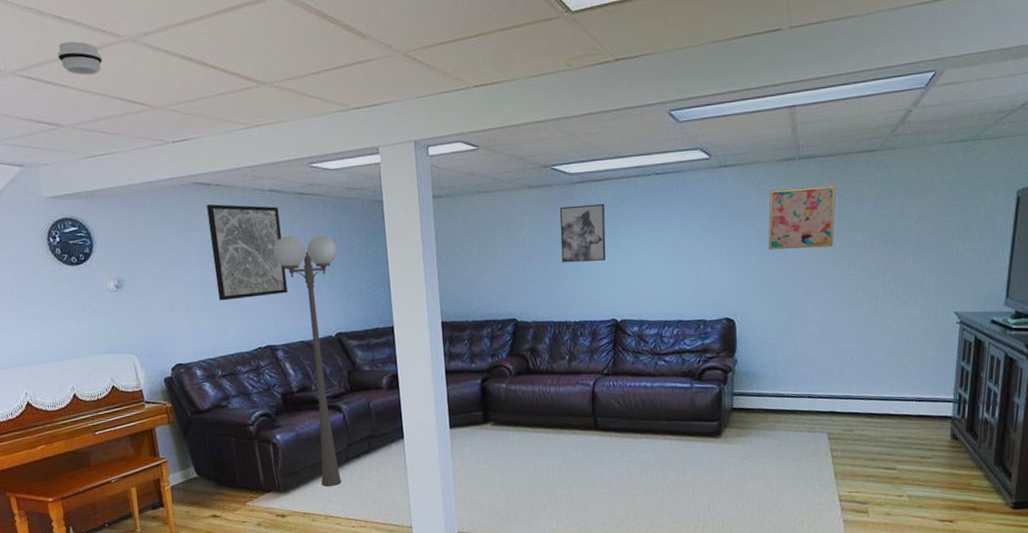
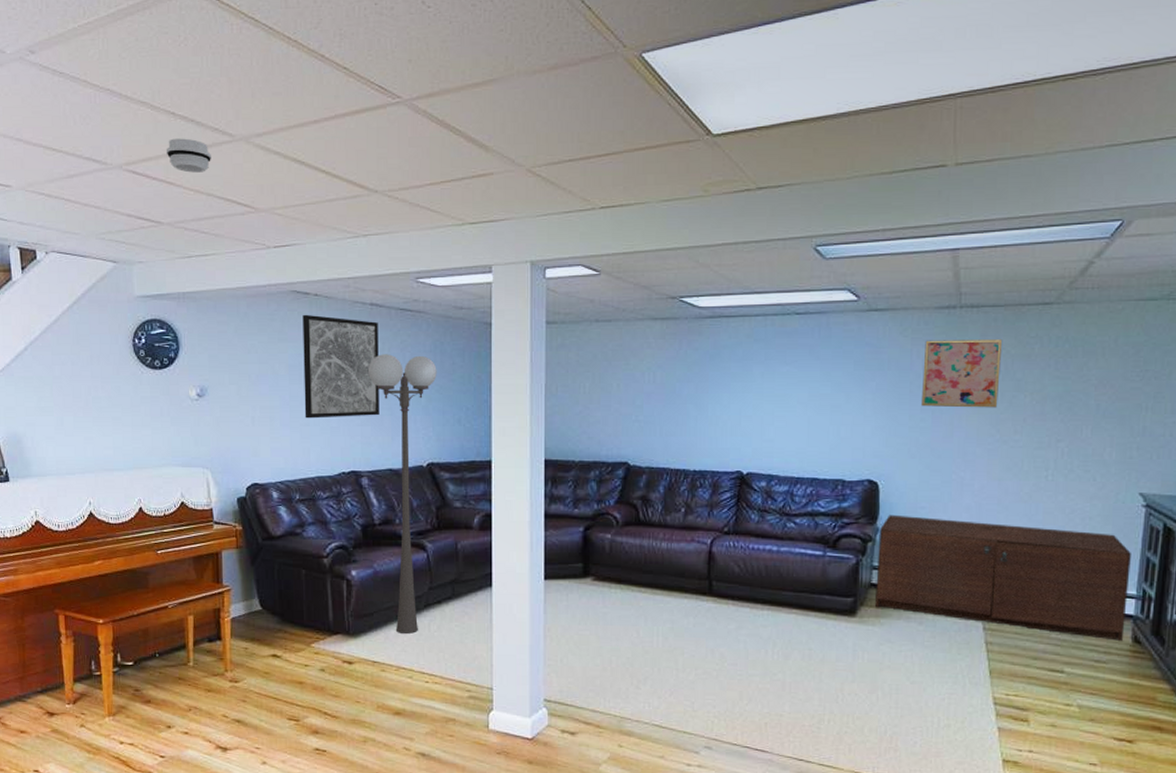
wall art: present [560,203,606,263] -> none [684,342,737,406]
storage trunk: none [737,346,949,440] -> present [875,514,1131,642]

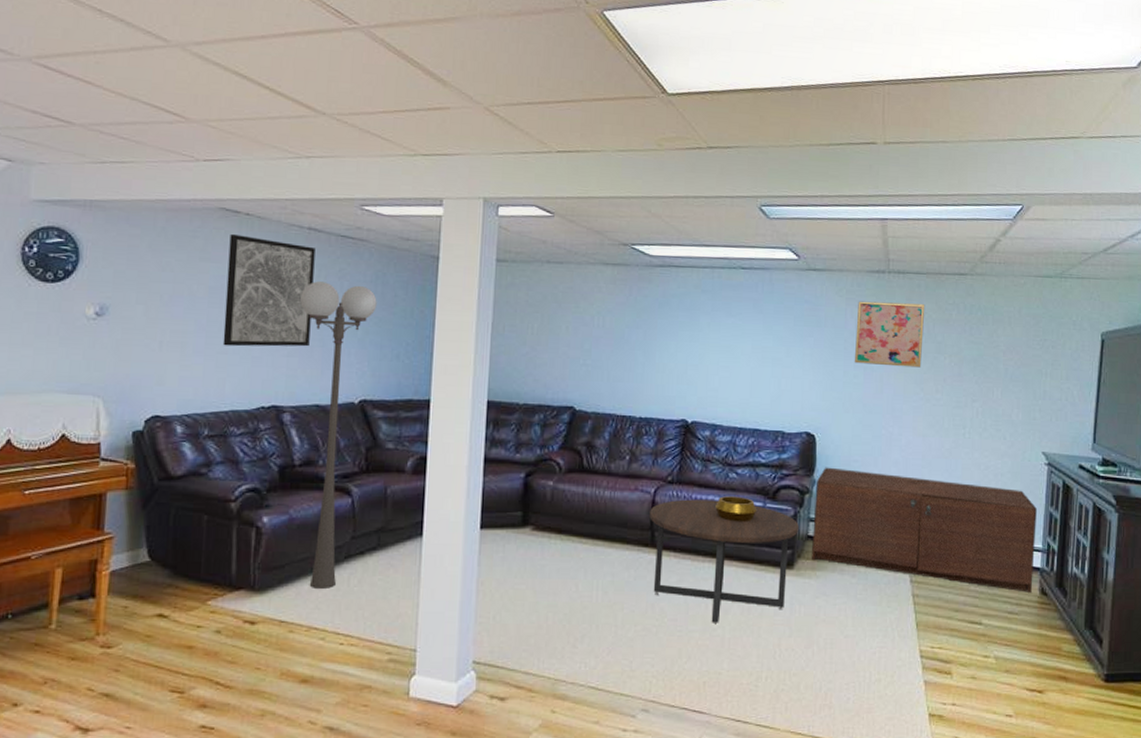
smoke detector: present [166,138,211,173] -> none [86,36,140,75]
coffee table: none [707,549,861,669] -> present [649,499,799,625]
decorative bowl: none [773,546,817,571] -> present [715,496,757,523]

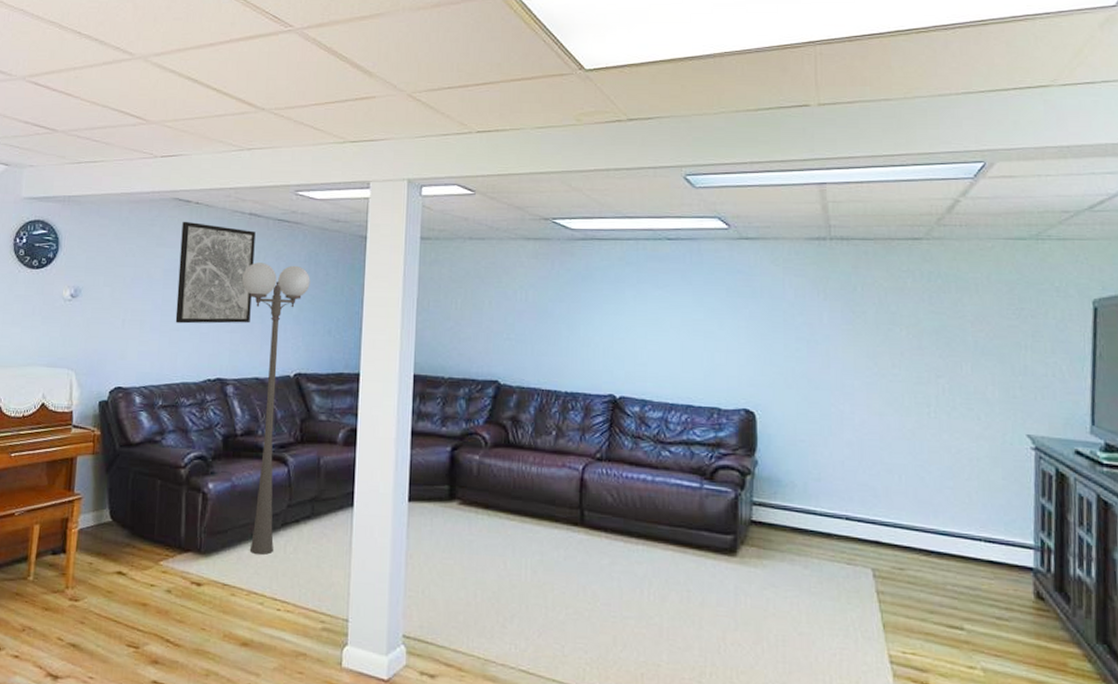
coffee table: present [649,499,799,625] -> none [578,477,741,612]
decorative bowl: present [715,496,757,523] -> none [648,475,694,504]
storage trunk: present [812,467,1037,594] -> none [757,447,1026,598]
wall art: present [854,301,925,368] -> none [795,270,875,340]

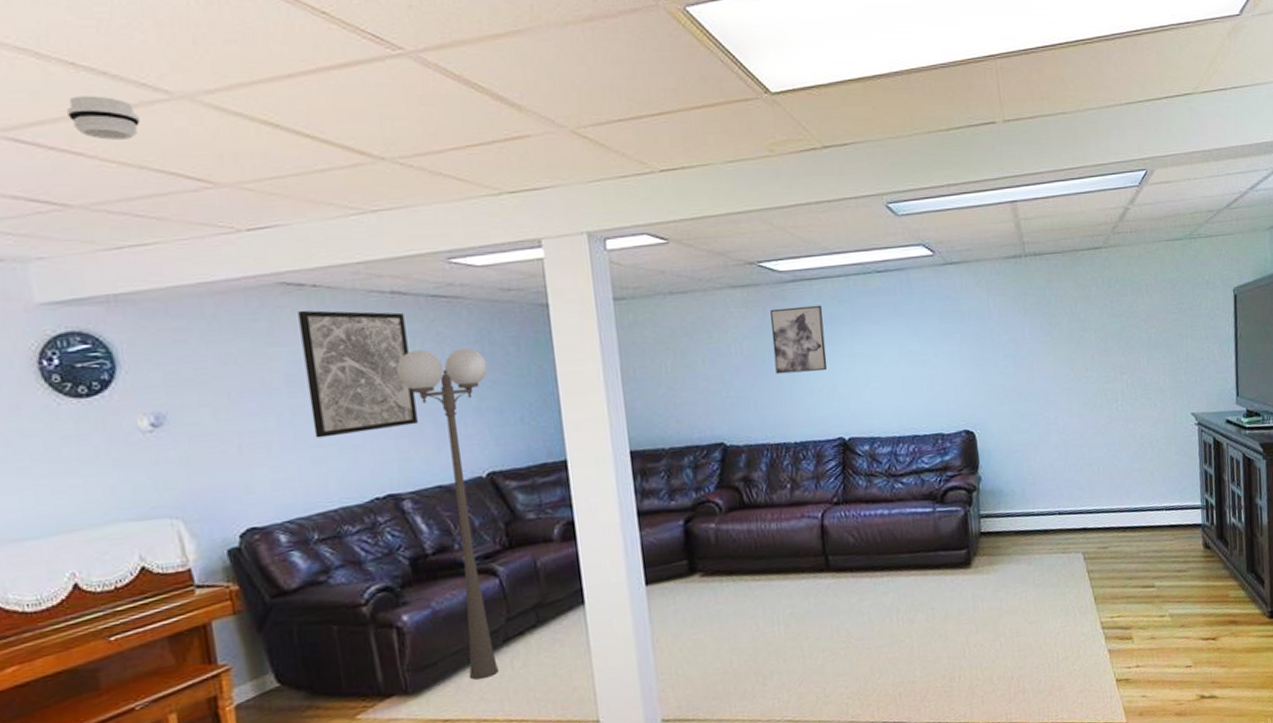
smoke detector: none [68,55,110,86] -> present [66,95,140,140]
wall art: none [556,263,609,328] -> present [770,305,828,375]

